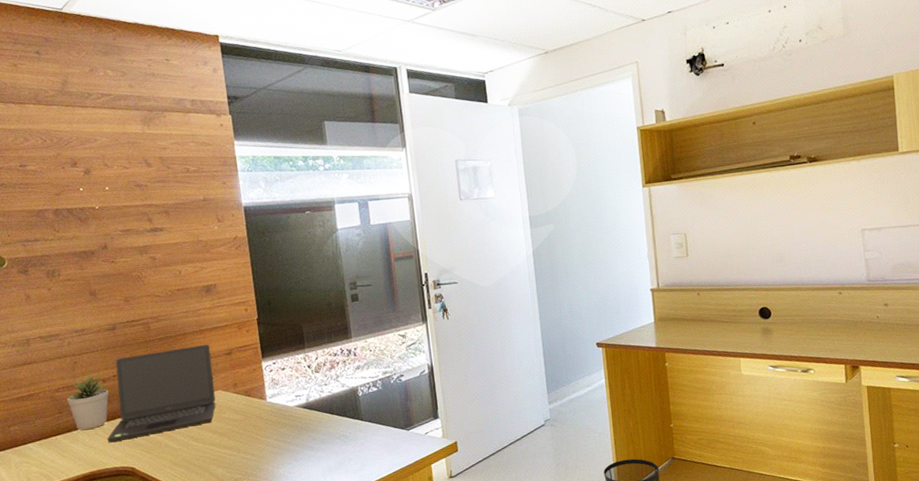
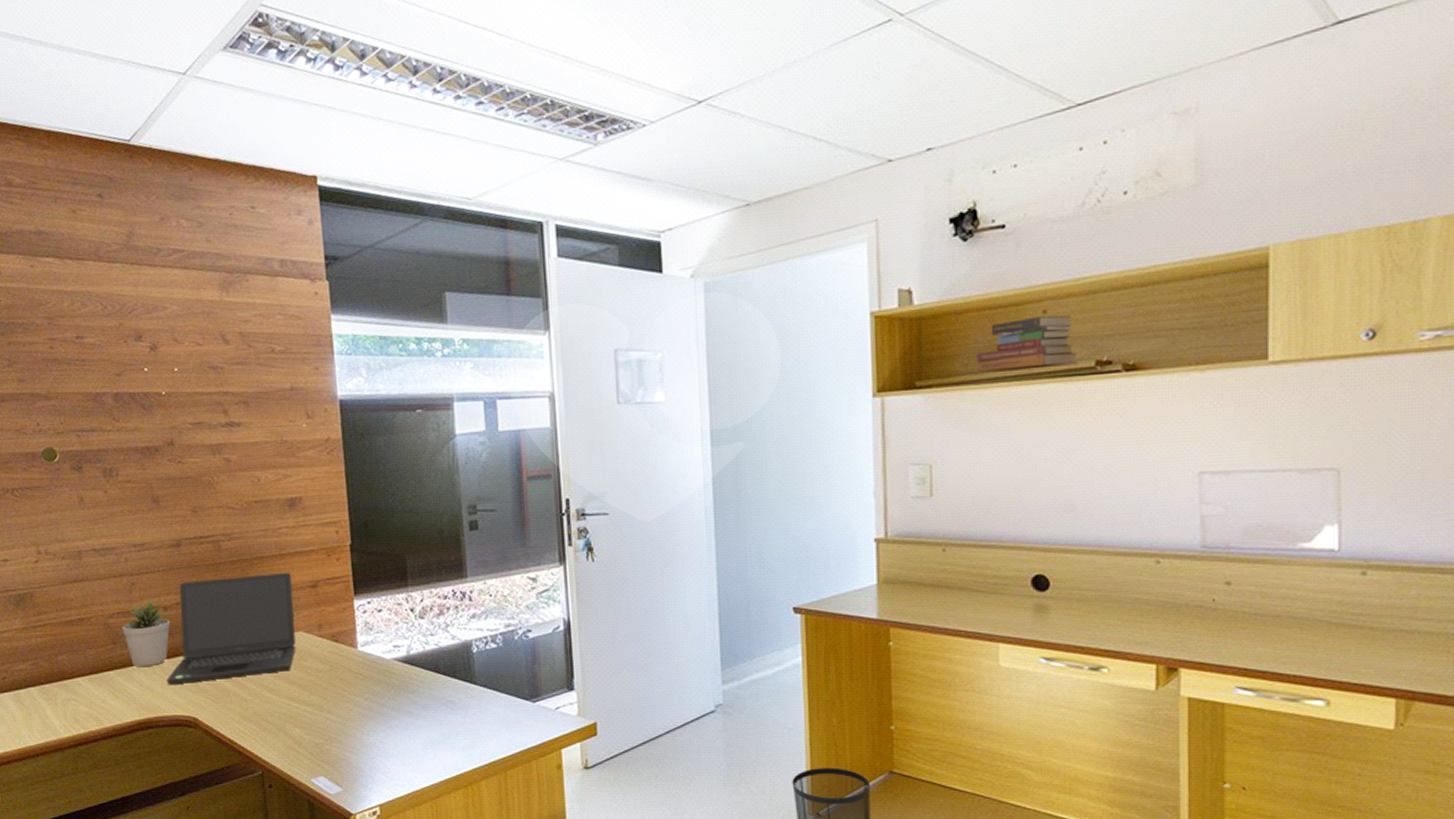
books: none [711,125,778,167] -> present [976,315,1078,373]

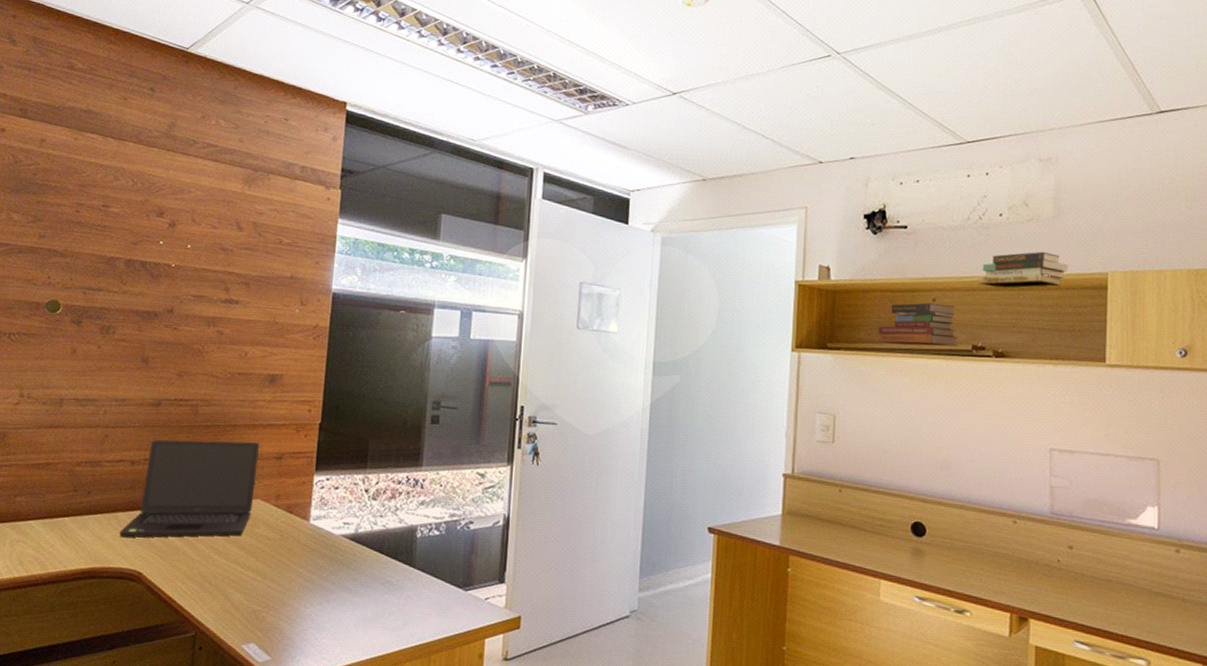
potted plant: present [122,597,171,668] -> none [86,451,136,518]
books: none [1100,231,1216,286] -> present [979,251,1068,288]

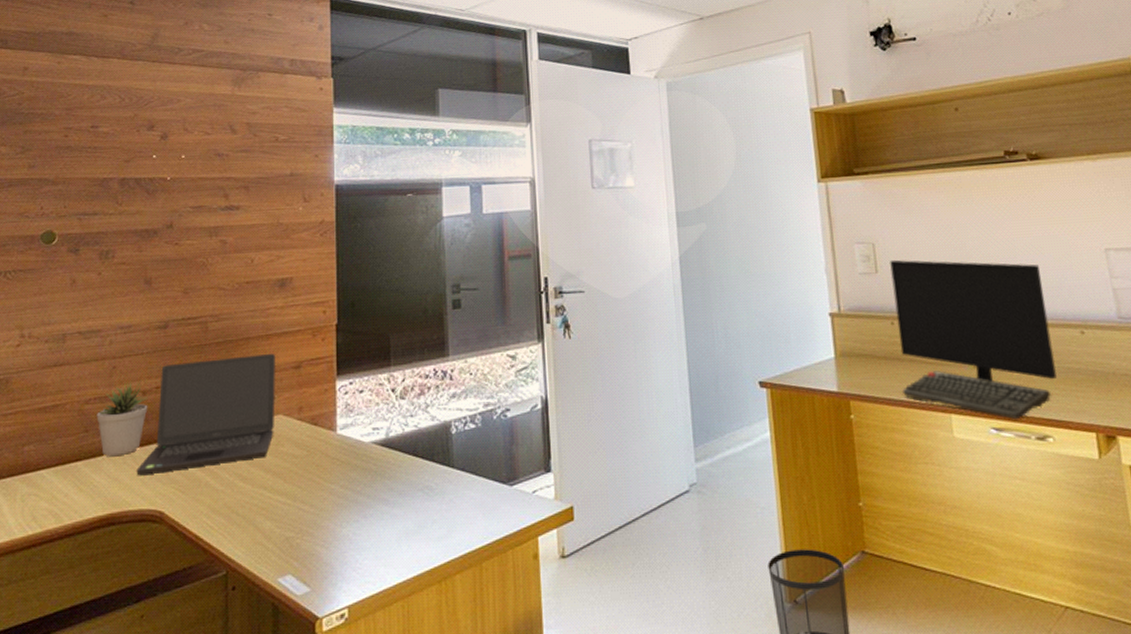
potted plant: none [86,451,136,518] -> present [96,381,148,457]
computer keyboard: none [839,538,975,592] -> present [902,371,1051,419]
monitor: none [844,432,986,561] -> present [890,259,1057,381]
books: present [878,302,958,347] -> none [903,112,990,161]
books: present [979,251,1068,288] -> none [998,44,1089,88]

